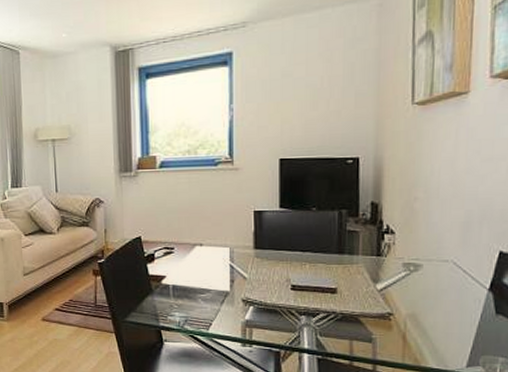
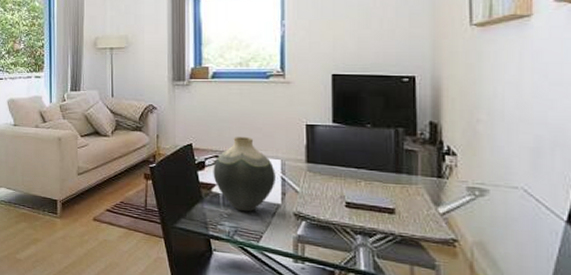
vase: none [162,227,224,301] -> present [213,137,275,212]

